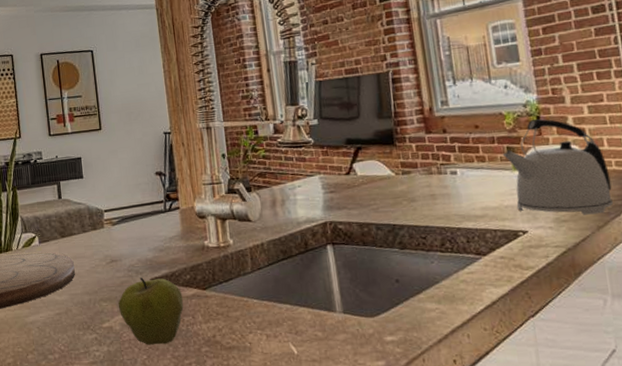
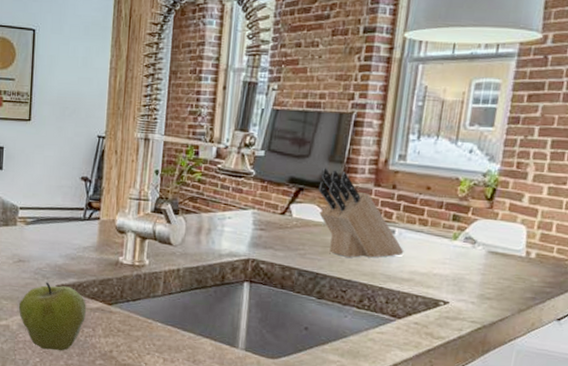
knife block: none [374,125,471,205] -> present [318,168,404,258]
kettle: present [502,119,613,215] -> none [446,190,549,298]

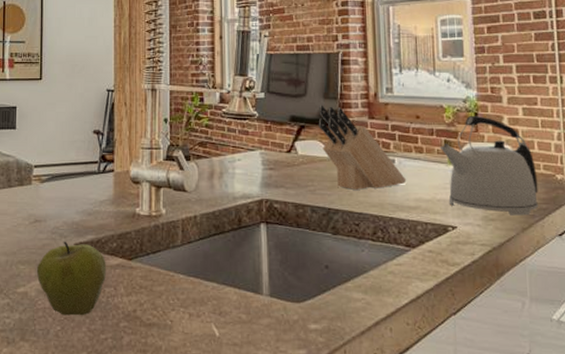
kettle: none [446,190,549,298] -> present [439,115,538,216]

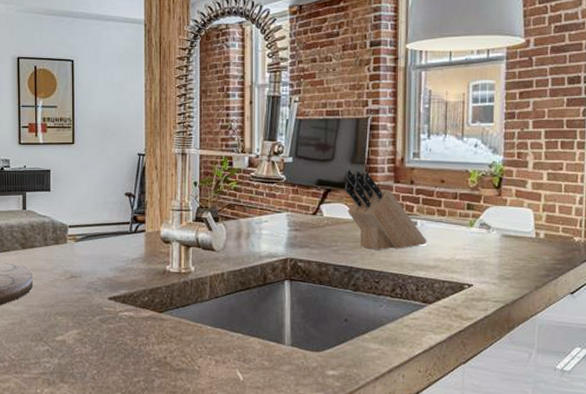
apple: present [36,241,106,316] -> none [73,295,138,362]
kettle: present [439,115,538,216] -> none [462,179,556,275]

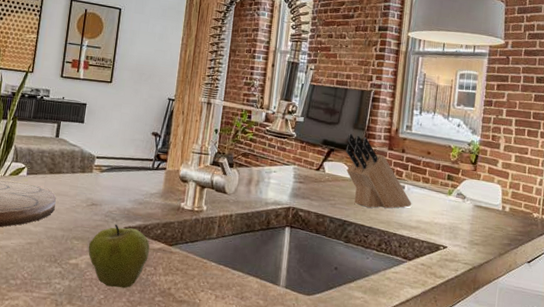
apple: none [73,295,138,362] -> present [88,224,150,289]

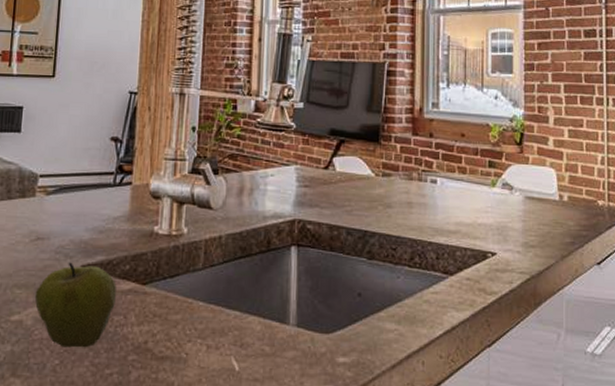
knife block: present [345,133,412,209] -> none [359,118,448,211]

